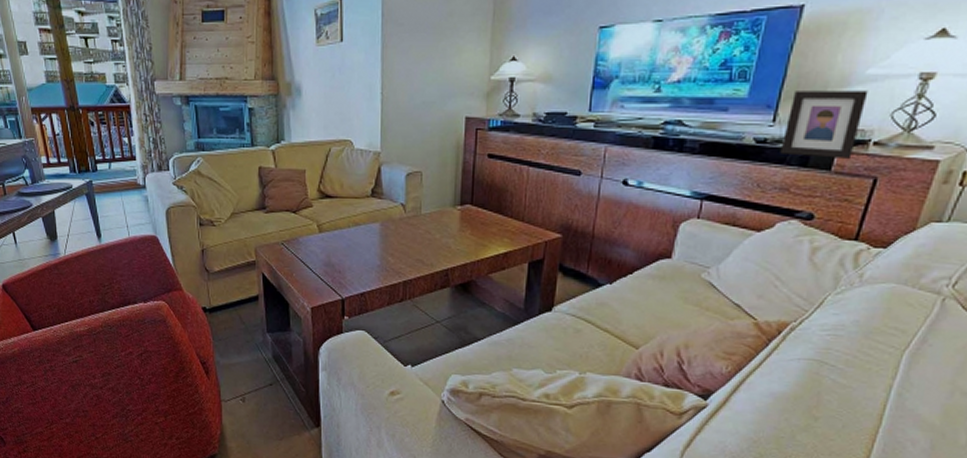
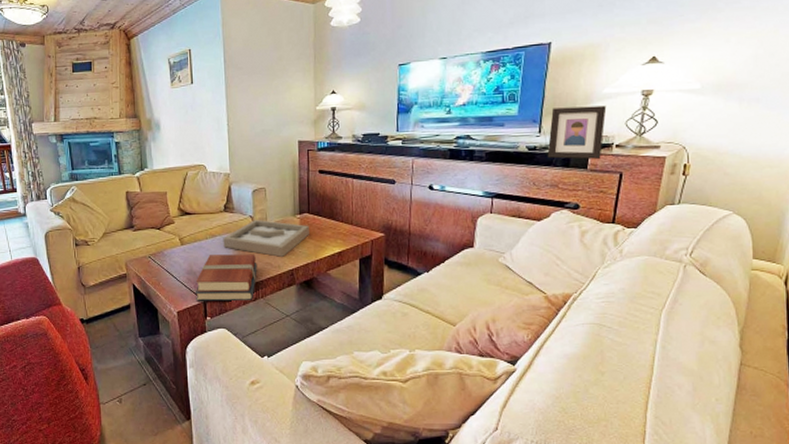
books: none [332,246,406,302] -> present [194,254,257,301]
decorative tray: none [368,208,471,255] -> present [223,219,309,258]

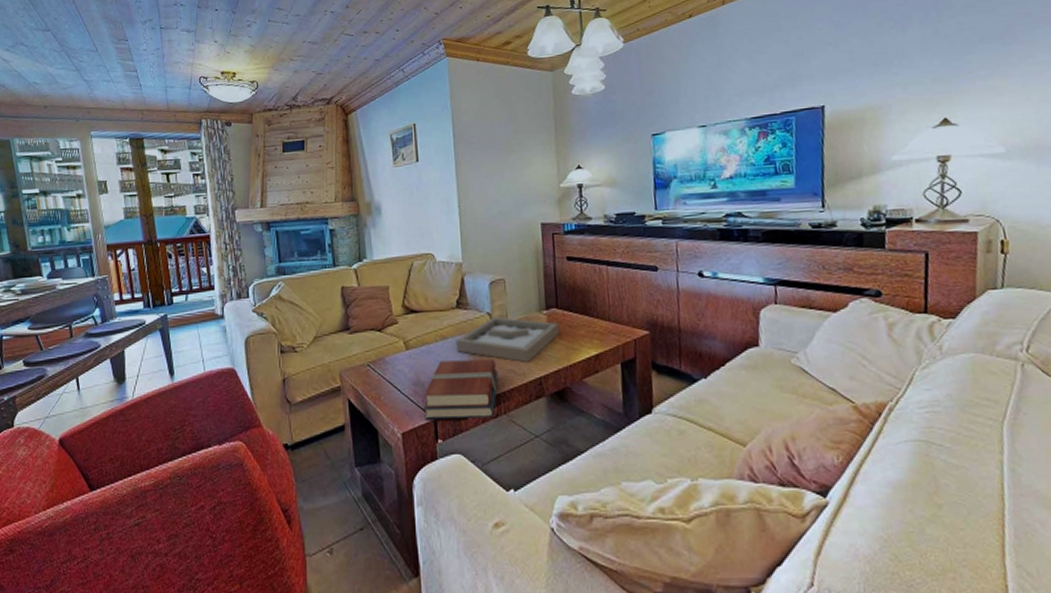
picture frame: present [547,105,607,160] -> none [834,174,900,238]

